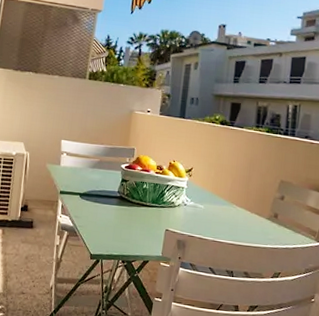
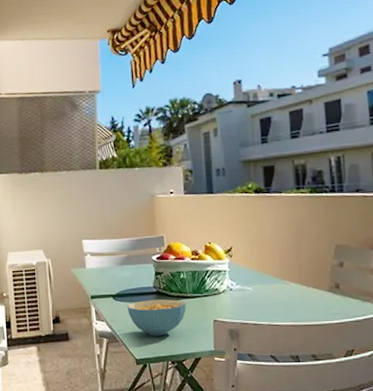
cereal bowl: none [91,202,144,237] -> present [127,299,187,336]

